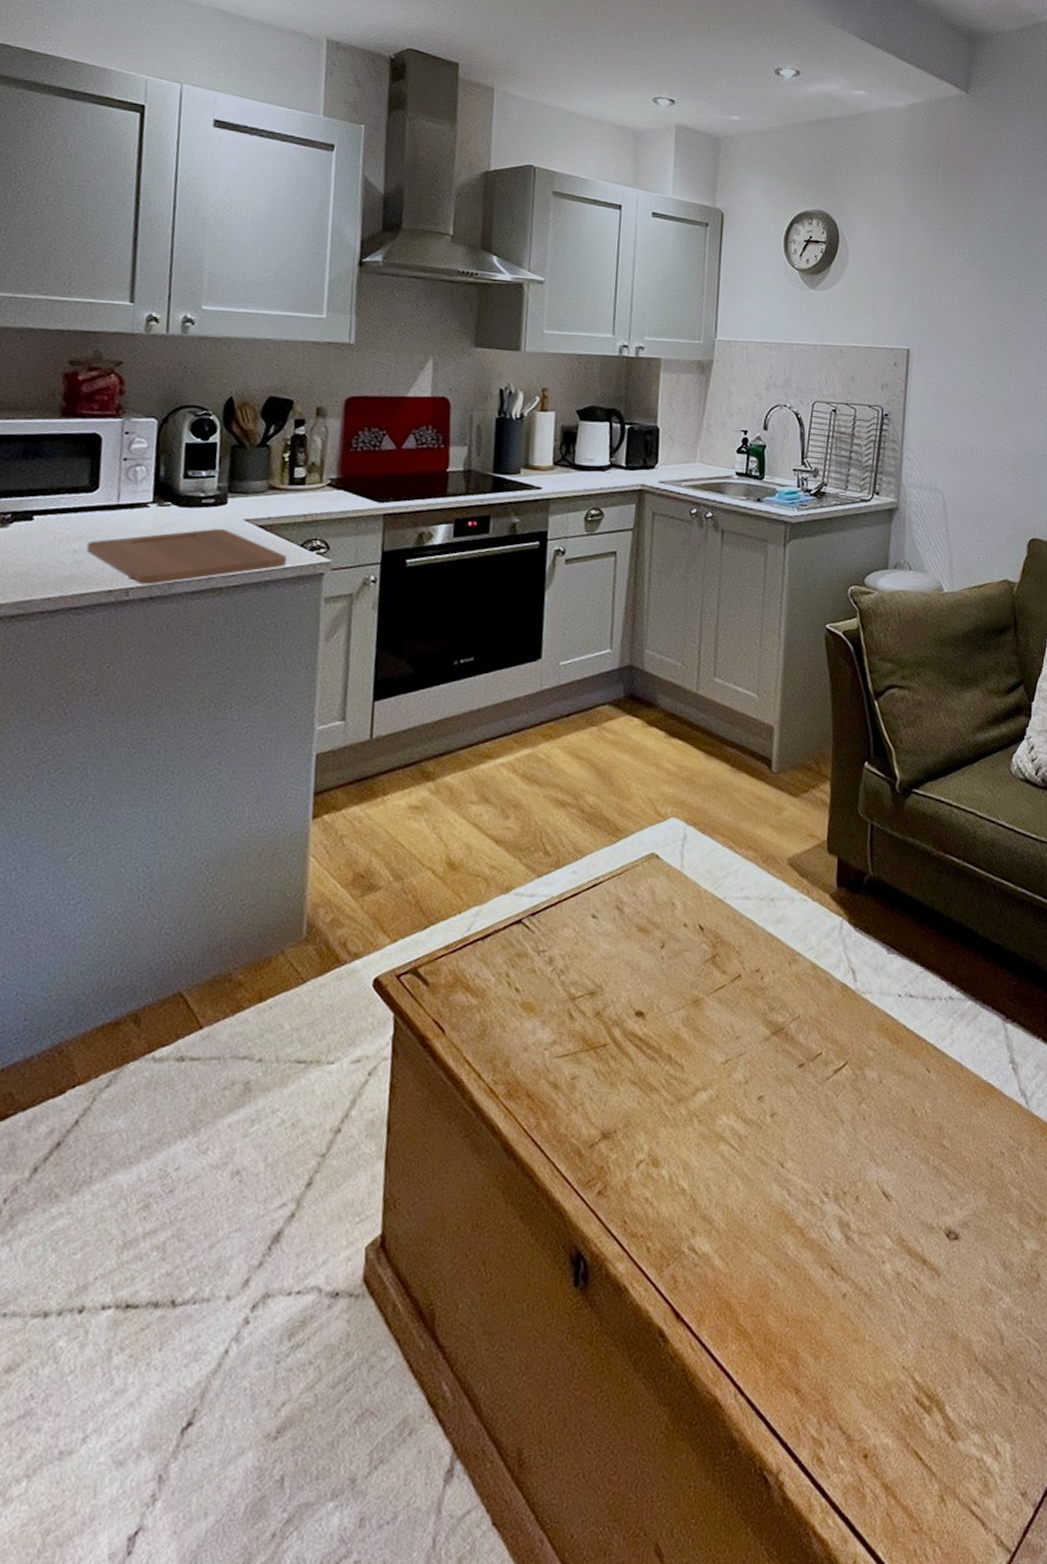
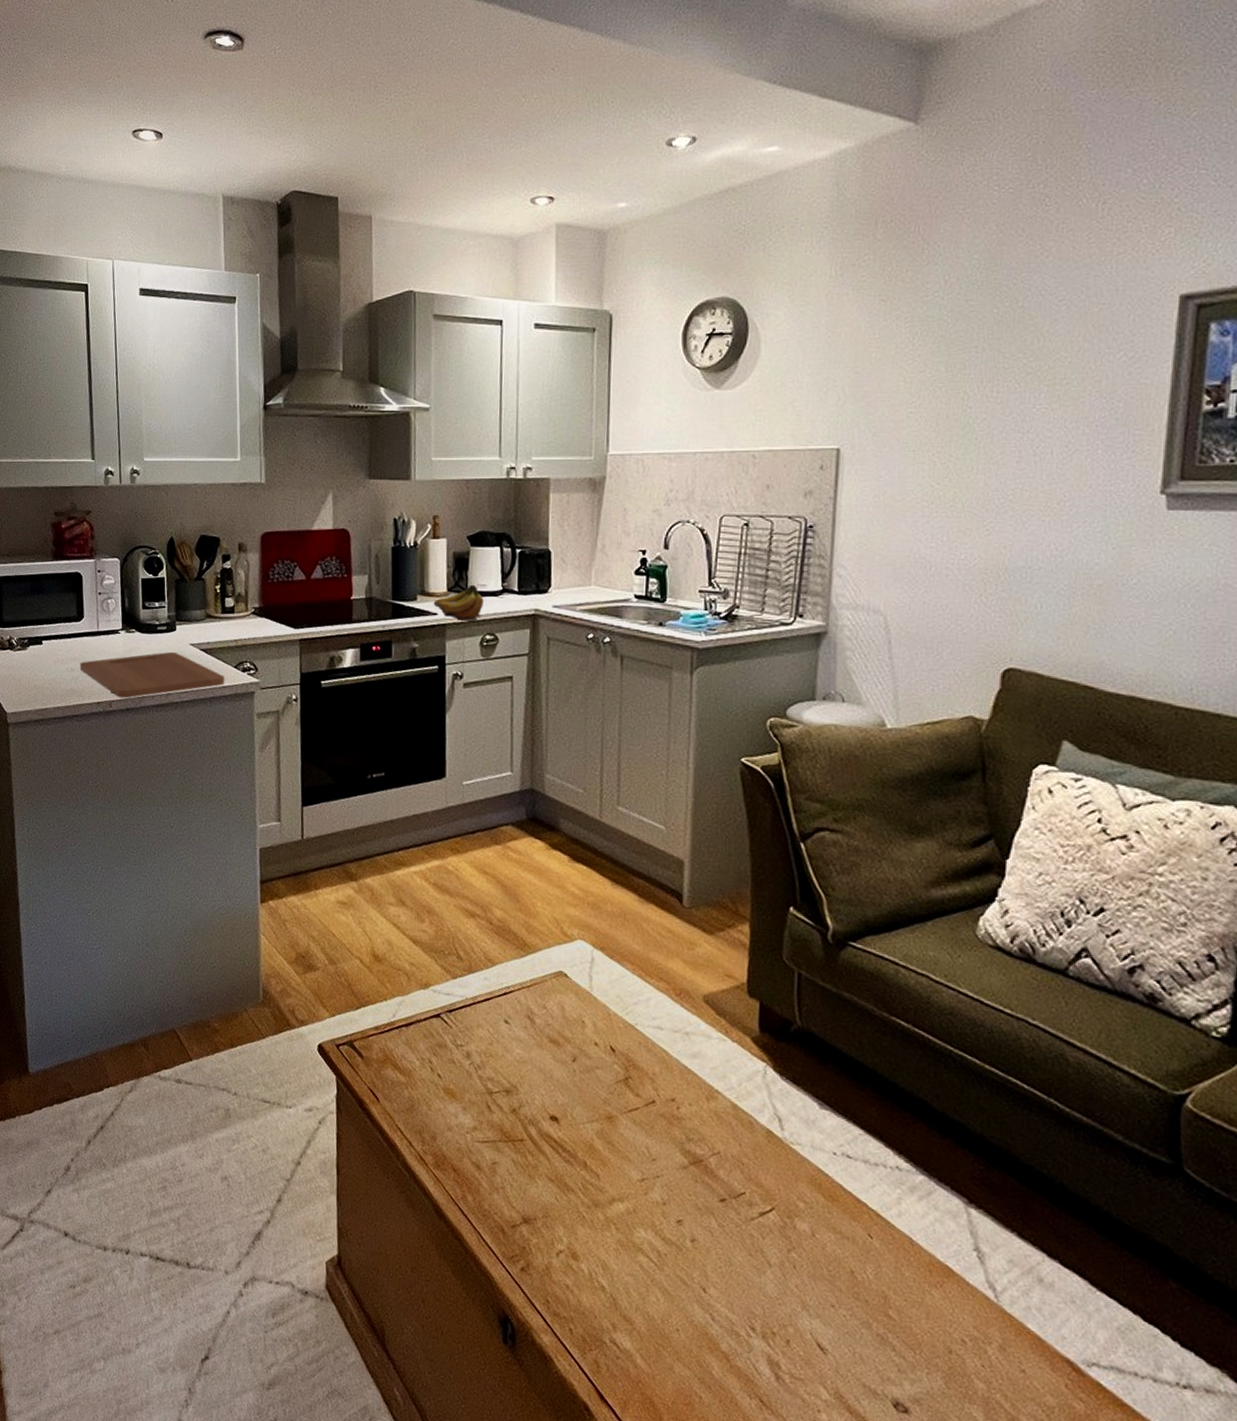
fruit: none [537,458,591,496] -> present [433,584,484,621]

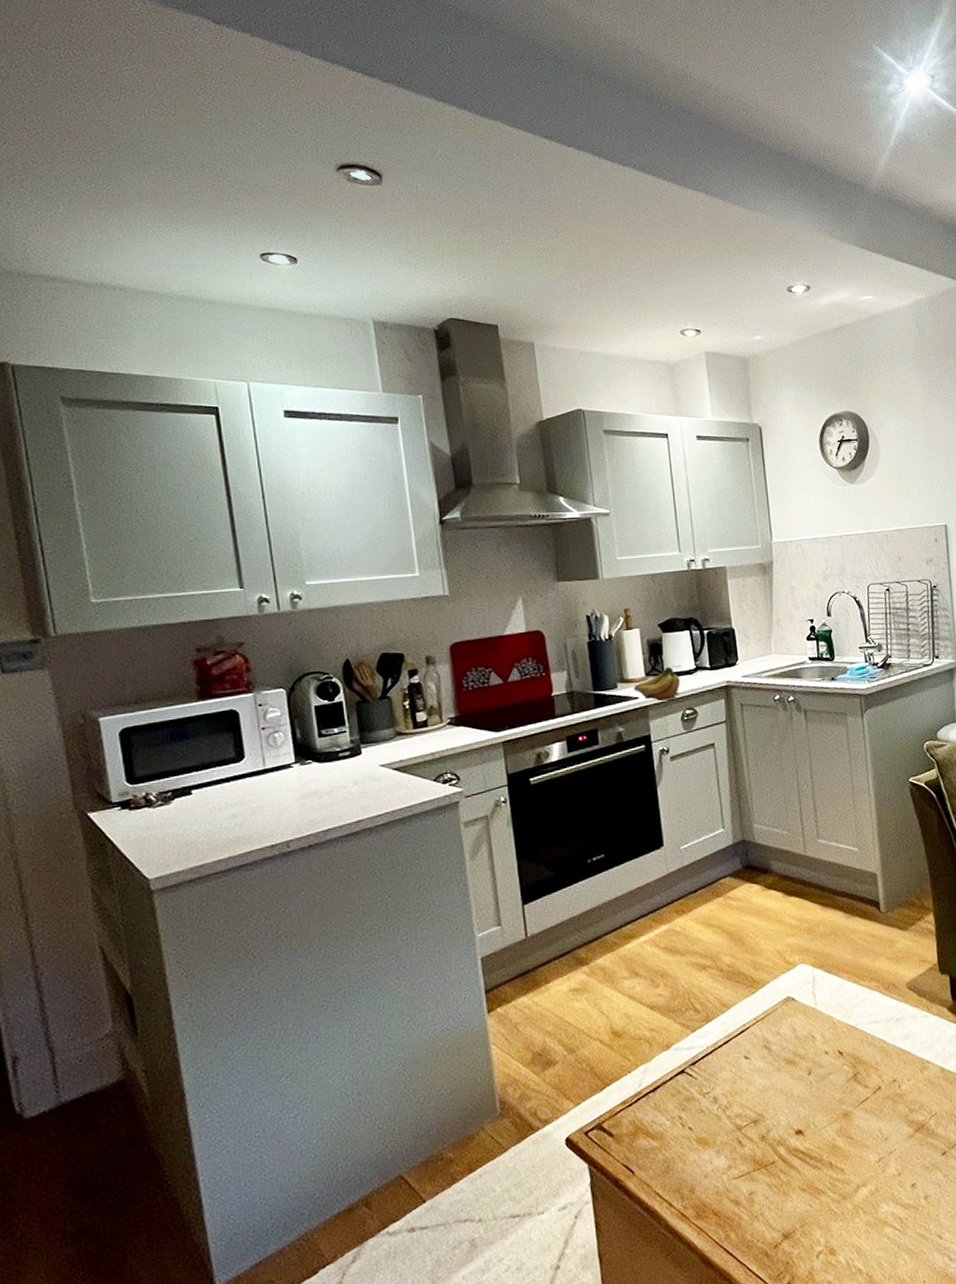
cutting board: present [79,652,225,699] -> none [244,777,425,836]

